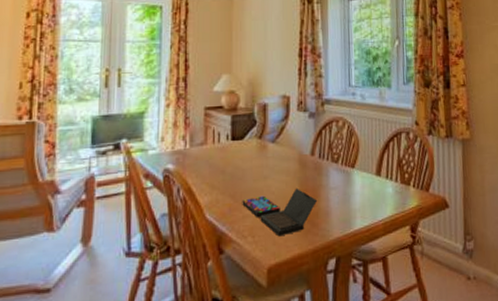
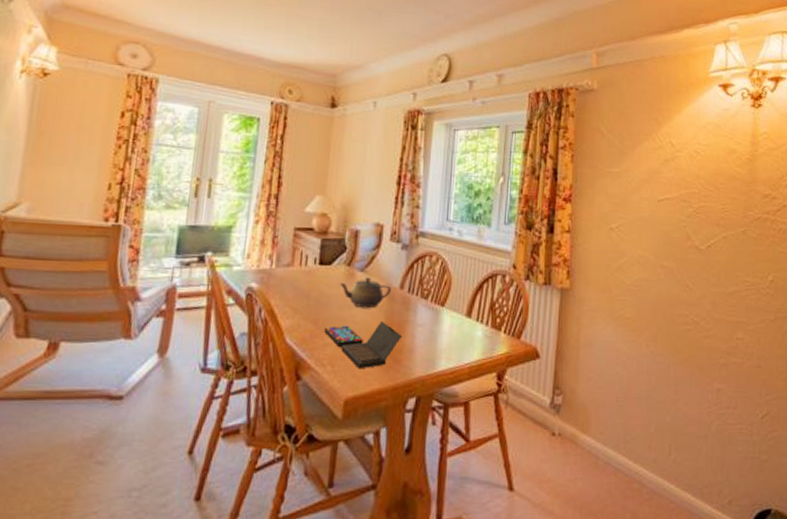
teapot: none [253,147,304,177] -> present [339,277,392,307]

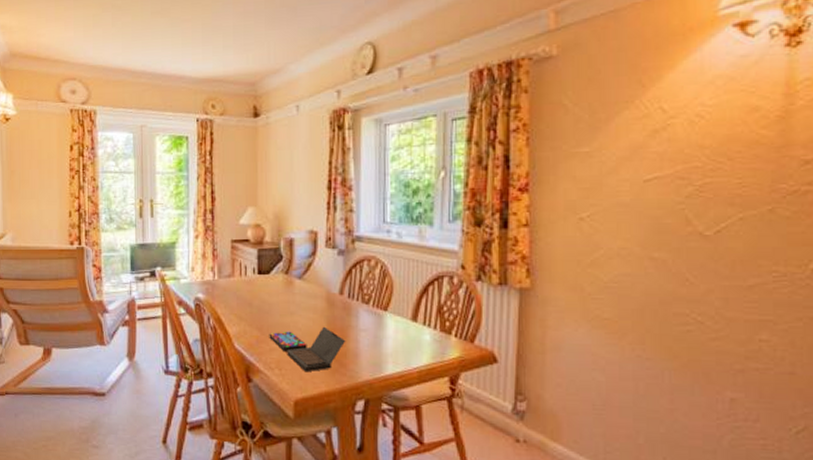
teapot: present [339,277,392,307] -> none [279,284,332,313]

